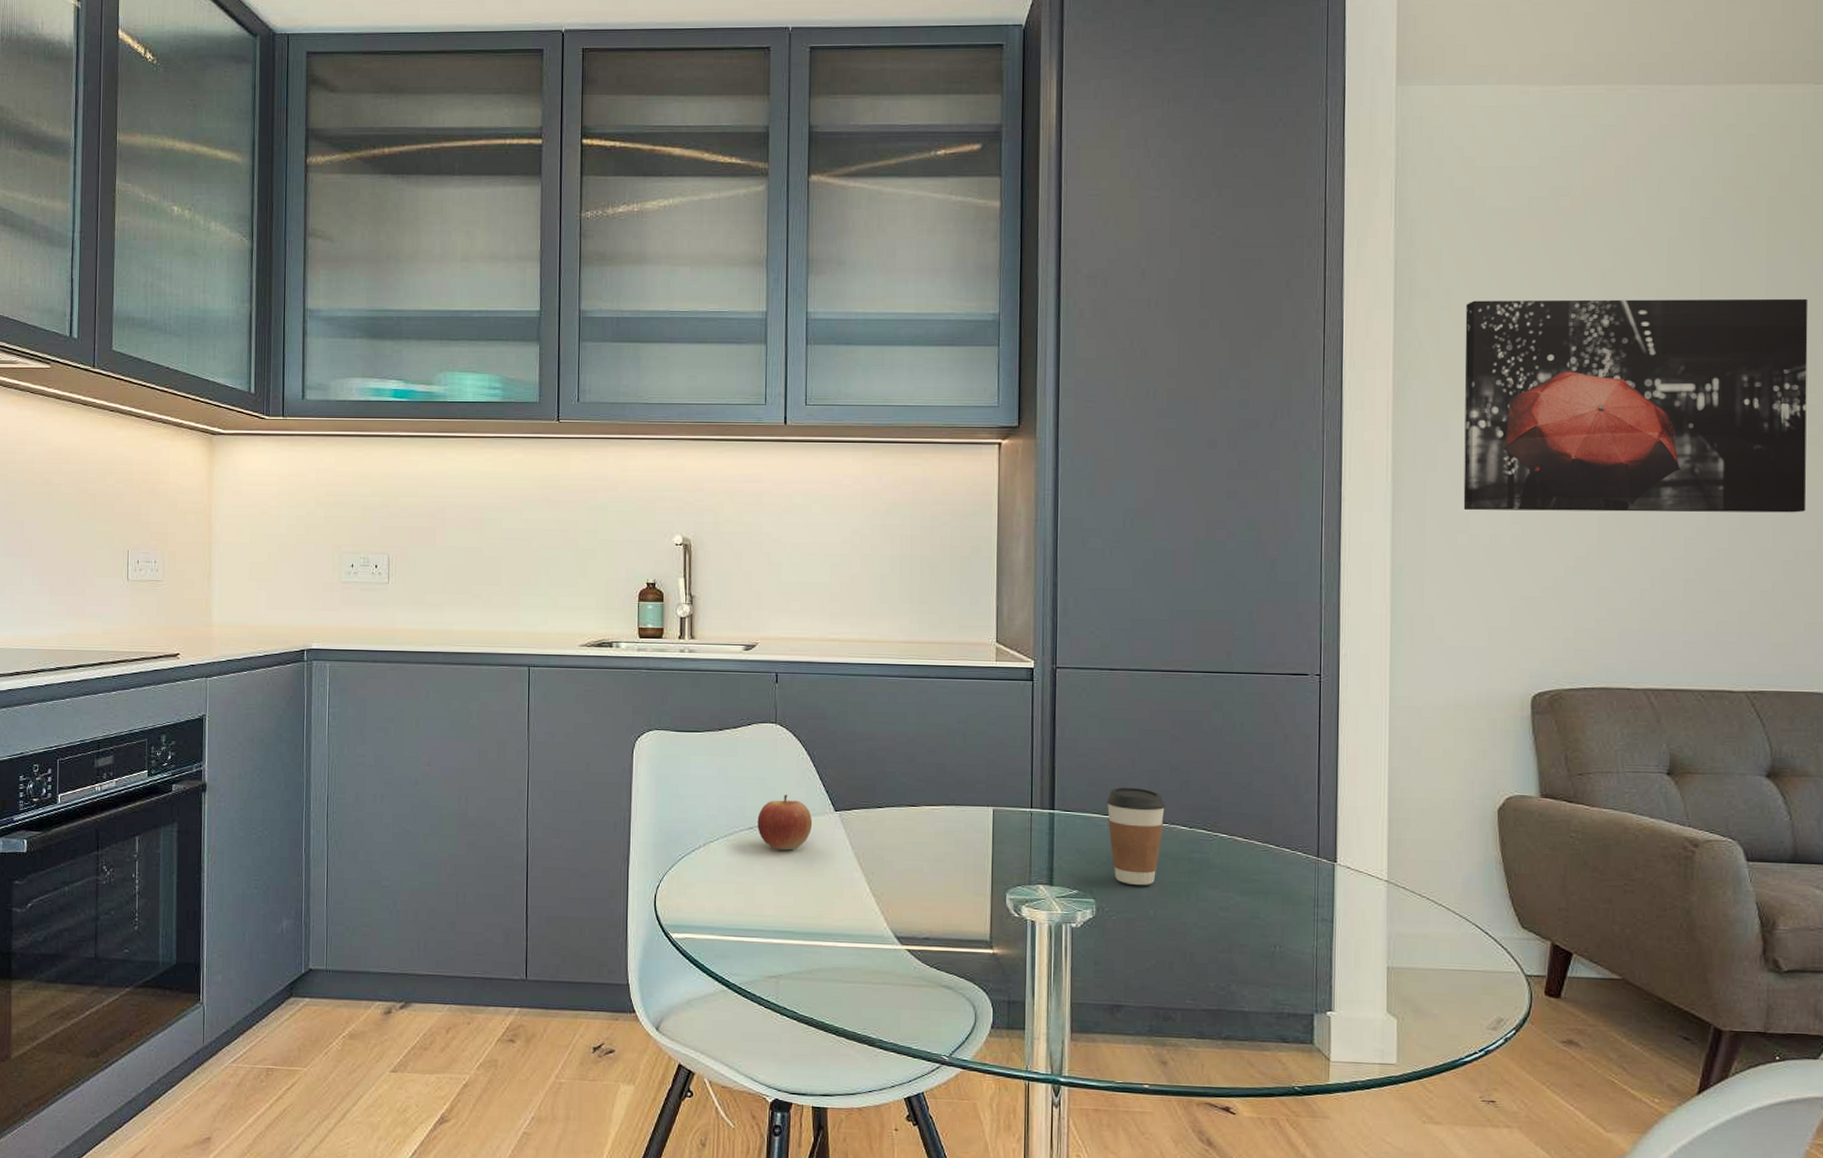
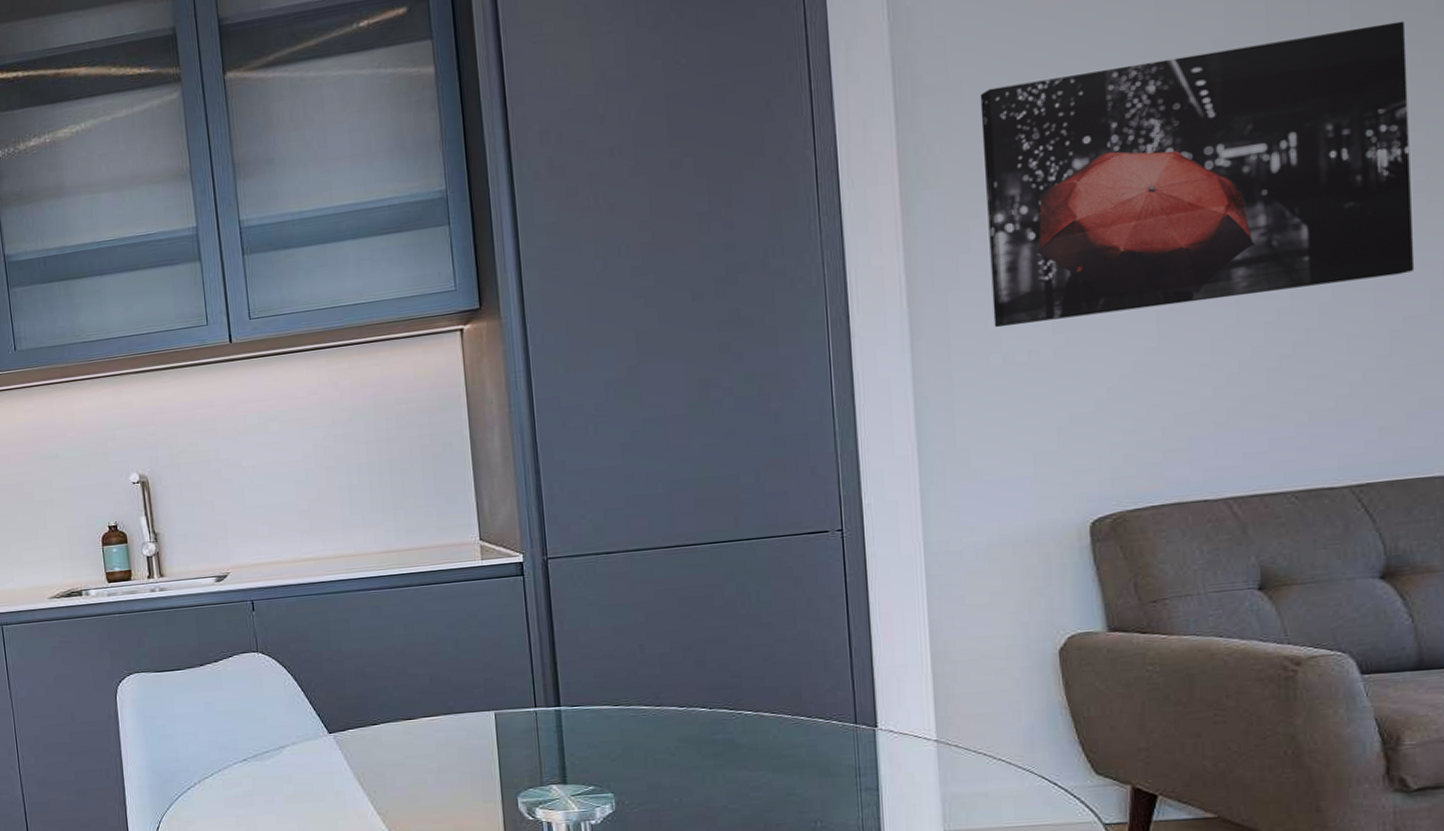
apple: present [757,794,813,851] -> none [250,722,308,779]
coffee cup: present [1106,787,1165,886] -> none [615,673,681,775]

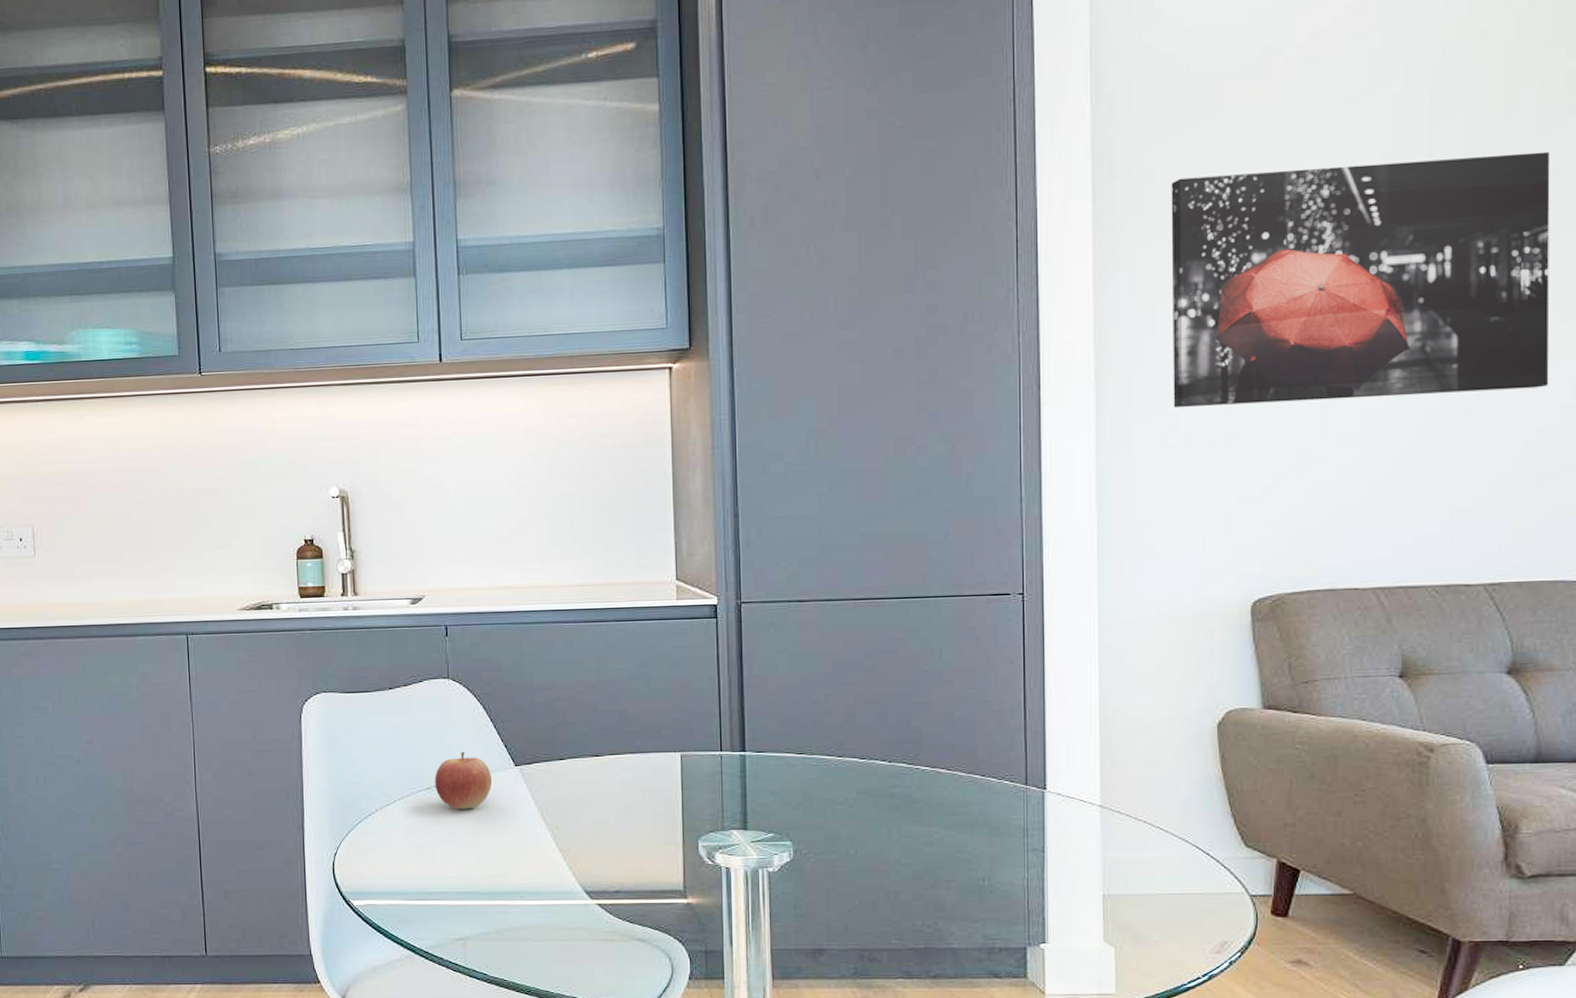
apple: none [250,722,308,779] -> present [435,751,493,810]

